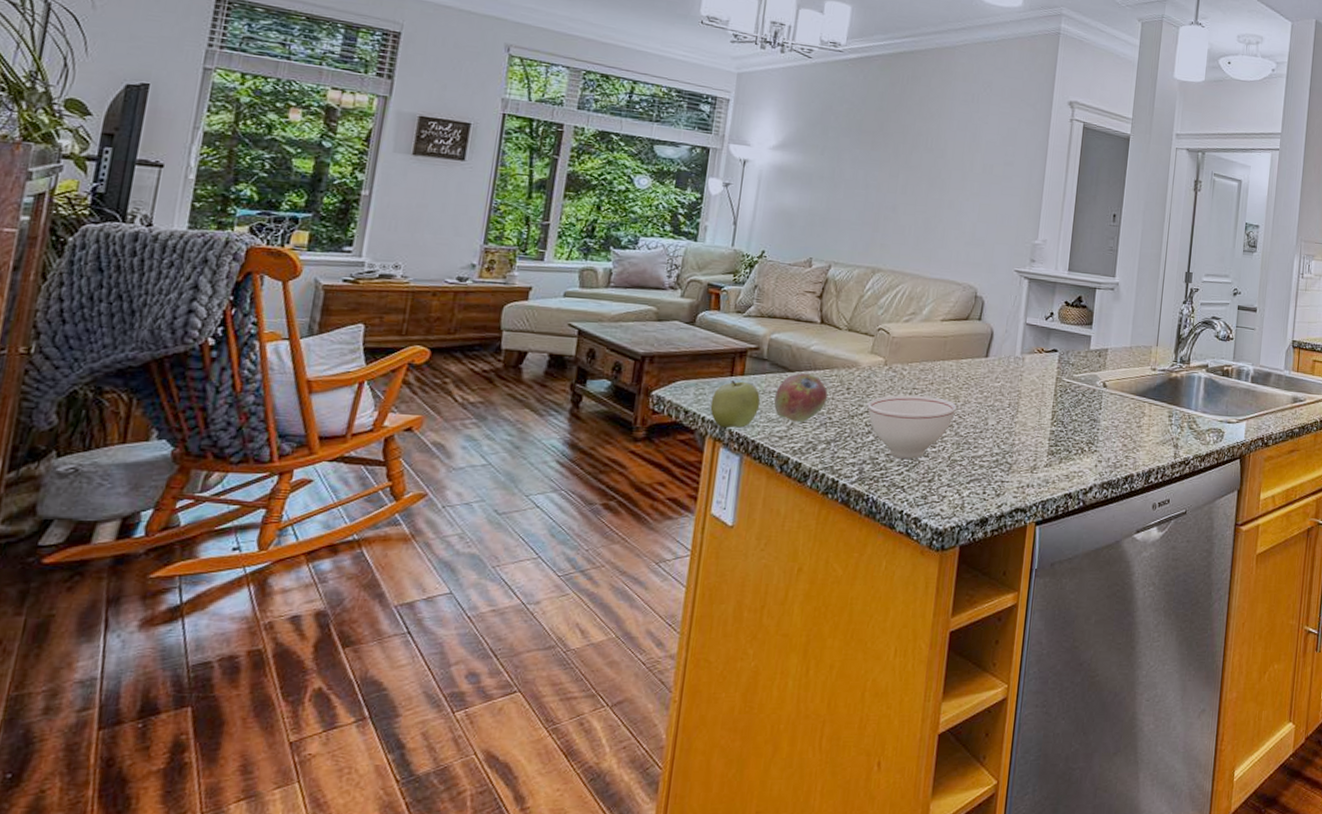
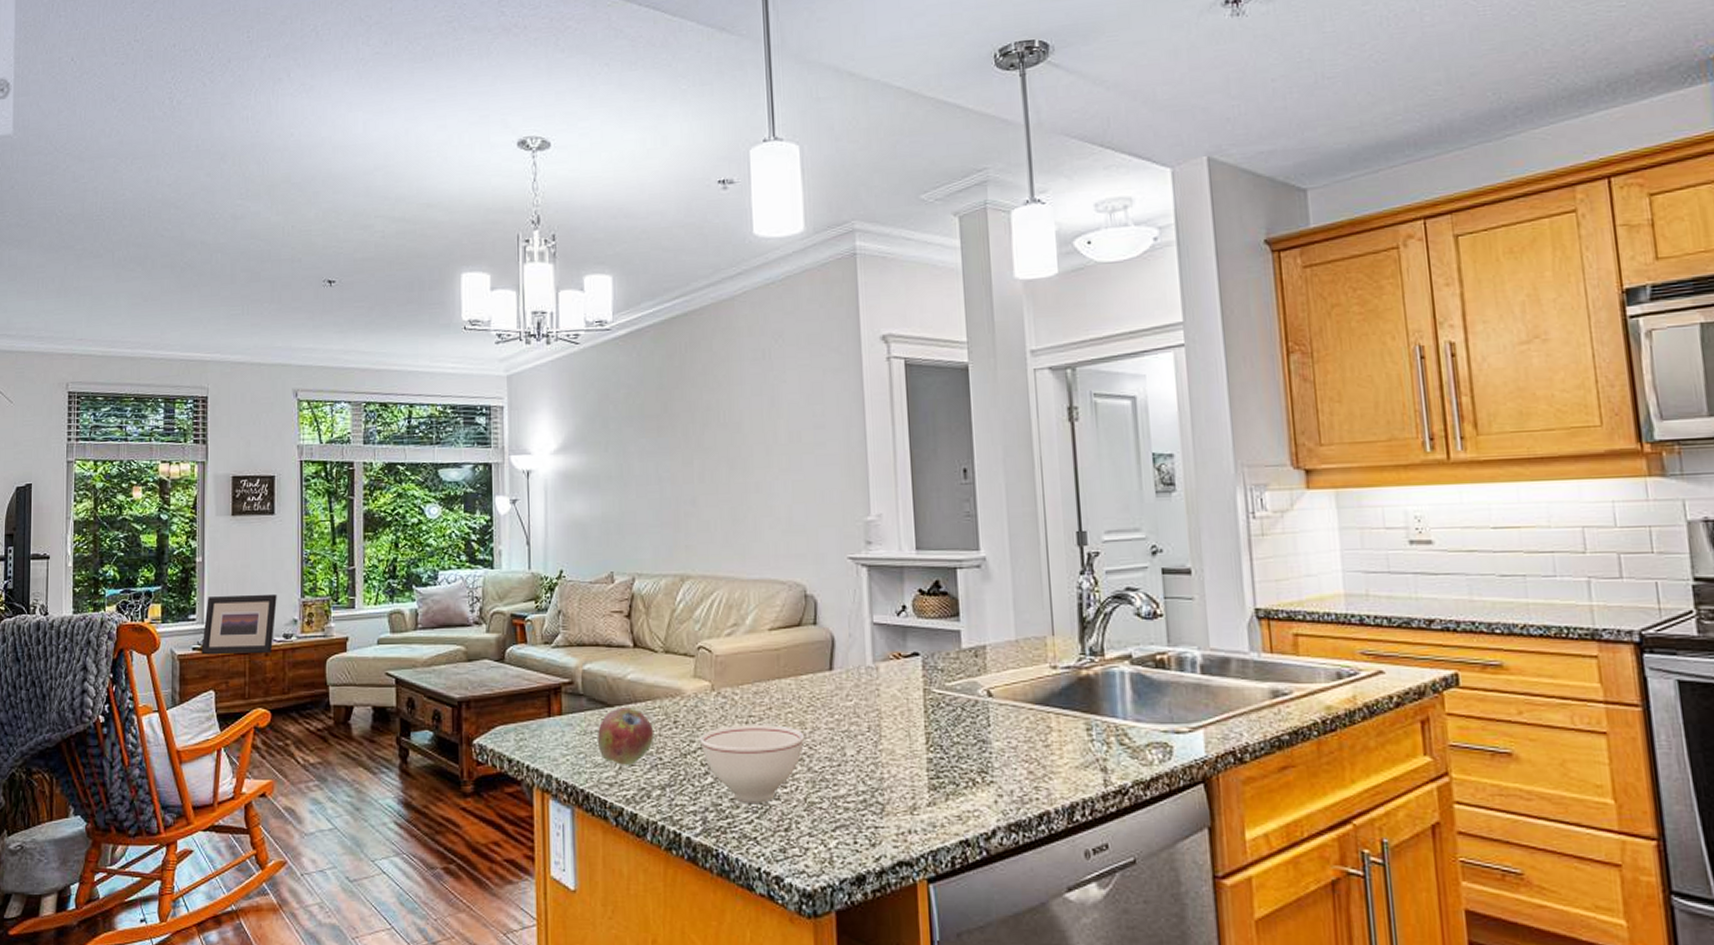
picture frame: none [354,231,455,293] -> present [201,593,277,655]
fruit: present [710,381,761,428] -> none [532,722,584,776]

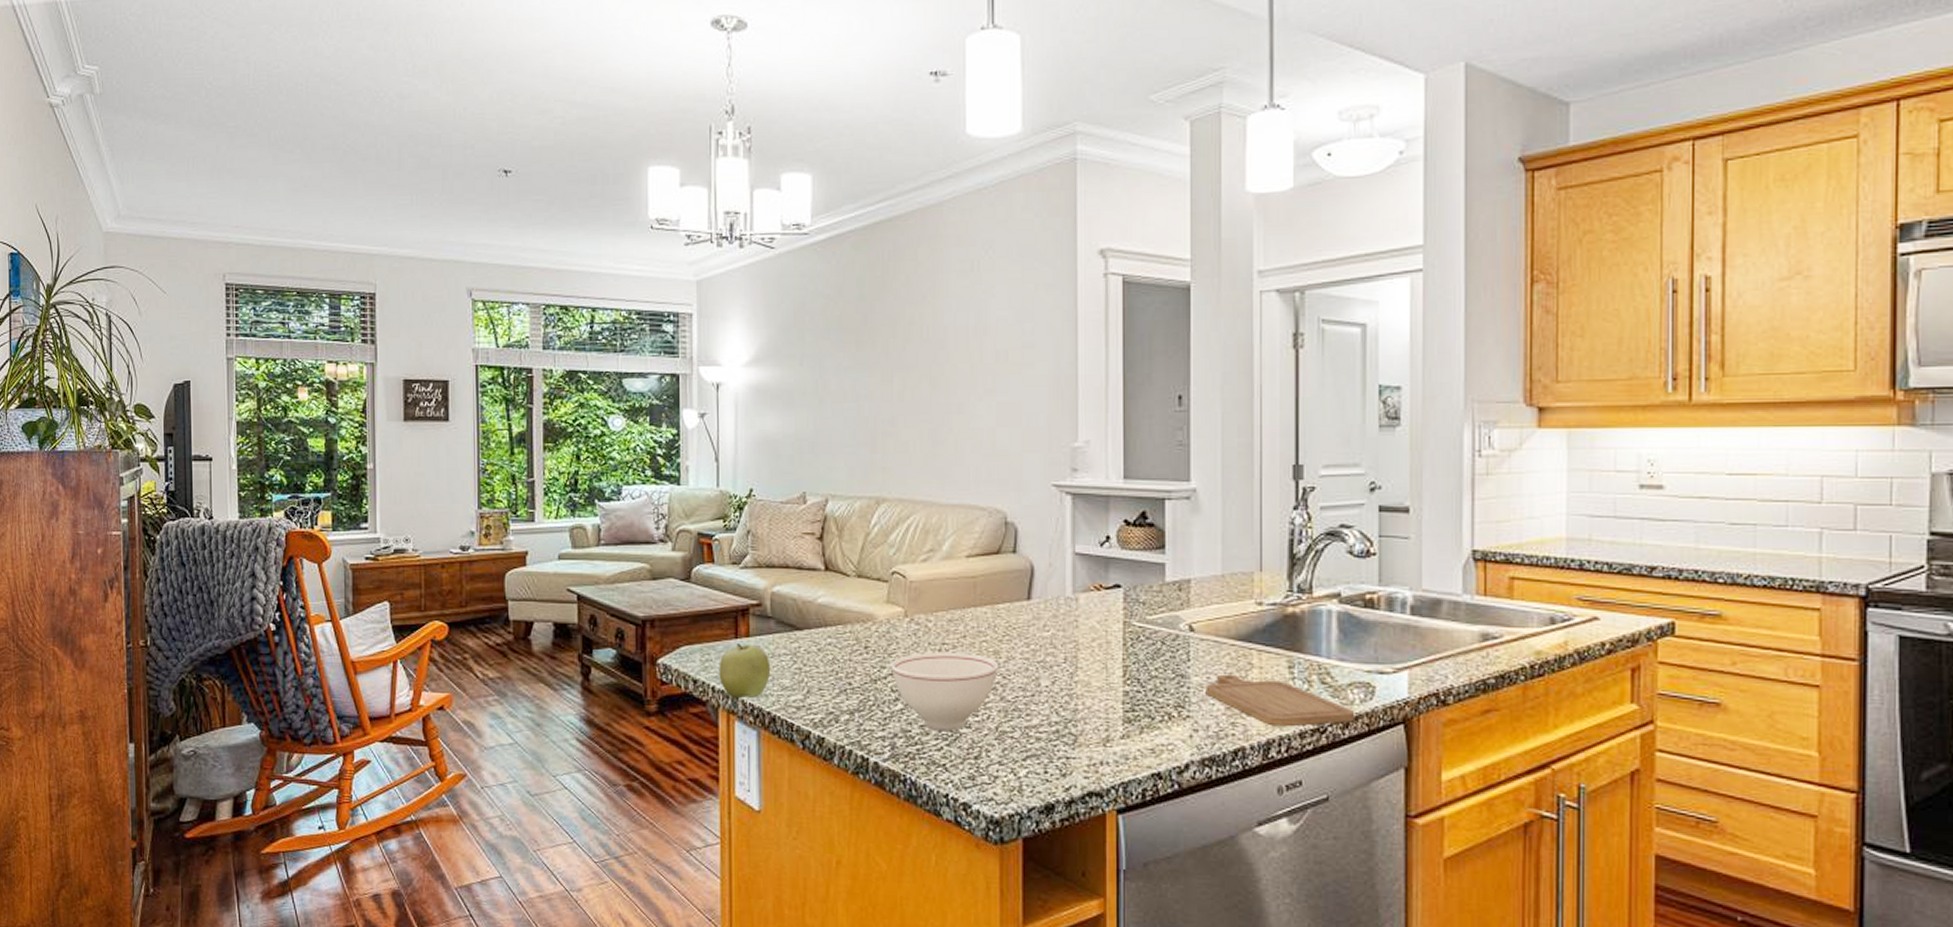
picture frame: present [201,593,277,655] -> none [375,504,453,565]
fruit: none [532,722,584,776] -> present [719,643,771,698]
fruit: present [597,707,655,765] -> none [785,631,844,689]
chopping board: none [1007,738,1156,790] -> present [1205,674,1355,727]

